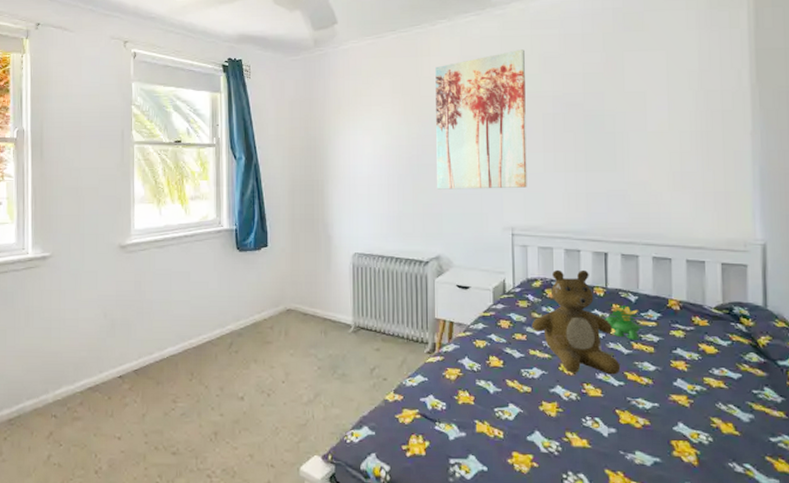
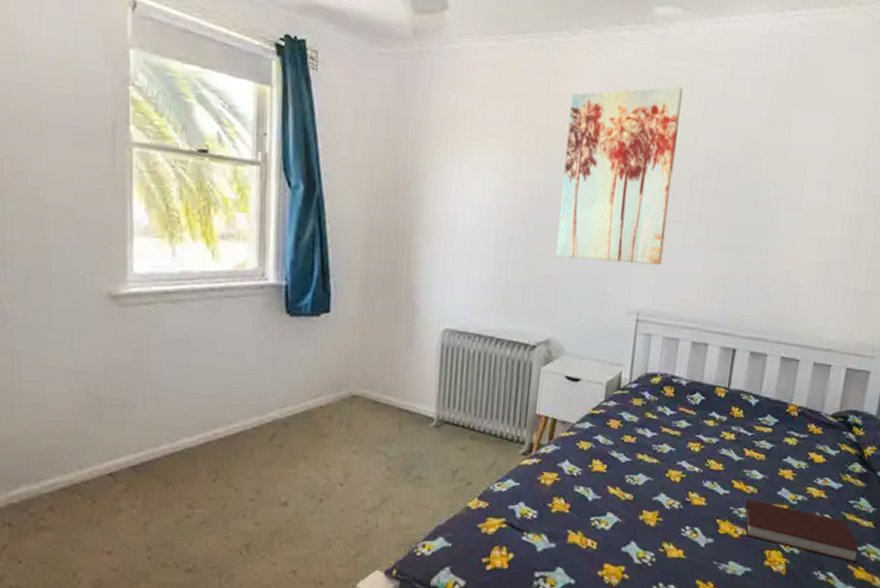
teddy bear: present [531,269,621,375] -> none [643,364,729,483]
toy dinosaur: present [605,304,644,340] -> none [721,407,759,447]
notebook: none [643,390,776,455] -> present [745,499,859,564]

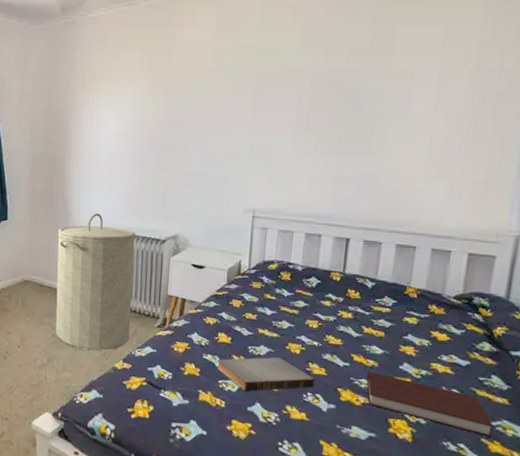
laundry hamper: none [391,308,500,486] -> present [55,213,135,351]
wall art: present [556,86,684,265] -> none [180,20,288,170]
book: none [589,486,695,529] -> present [217,357,316,392]

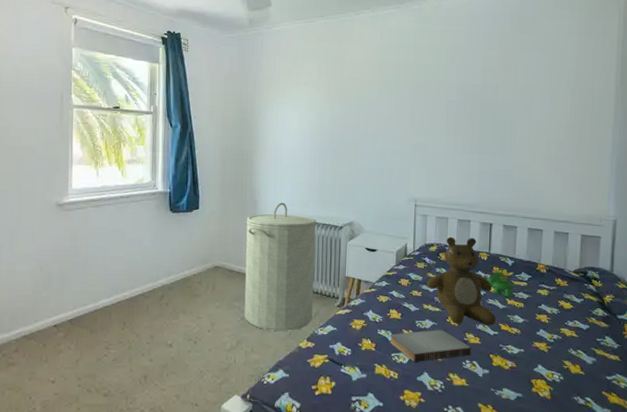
teddy bear: none [263,253,348,356] -> present [426,236,496,326]
toy dinosaur: none [338,290,377,325] -> present [486,267,517,297]
notebook: present [366,371,493,438] -> none [512,338,610,390]

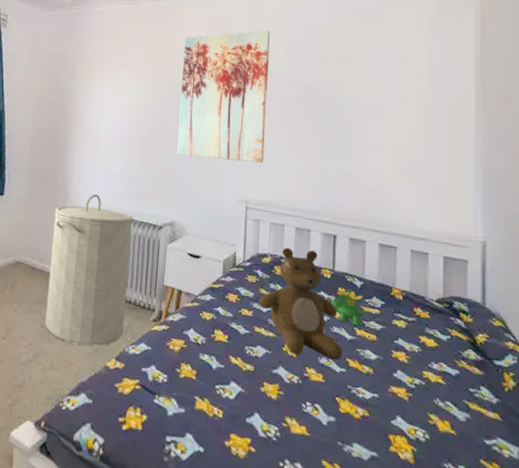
wall art: none [353,42,436,165] -> present [177,30,271,163]
book: present [390,329,472,363] -> none [214,359,314,400]

